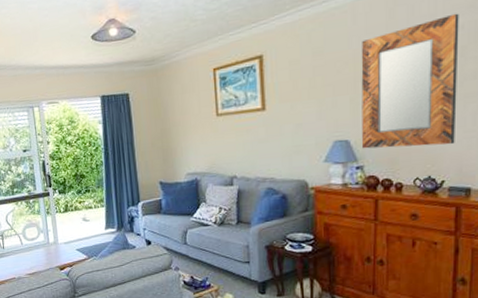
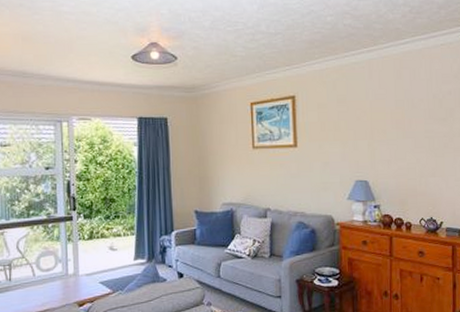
home mirror: present [361,13,459,149] -> none [376,81,449,191]

